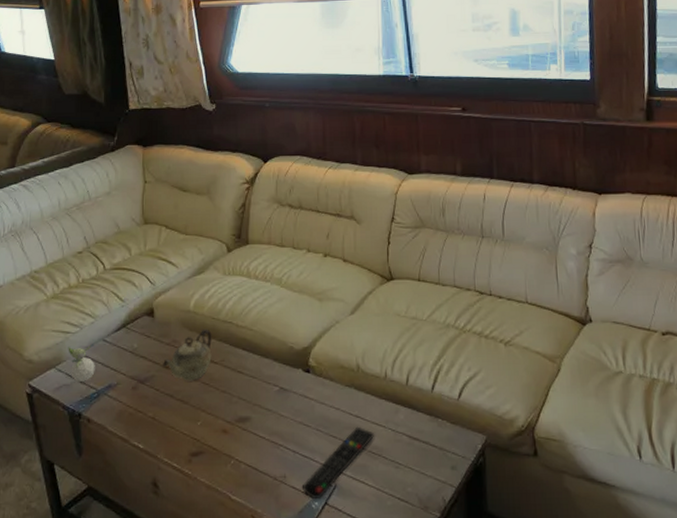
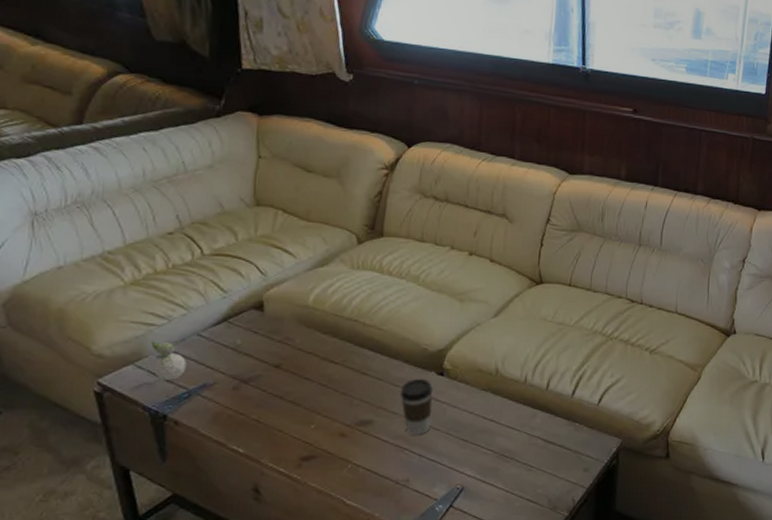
teapot: present [162,329,212,381] -> none [270,326,334,382]
coffee cup: none [272,375,302,432] -> present [400,378,434,435]
remote control: present [303,426,374,498] -> none [427,430,508,501]

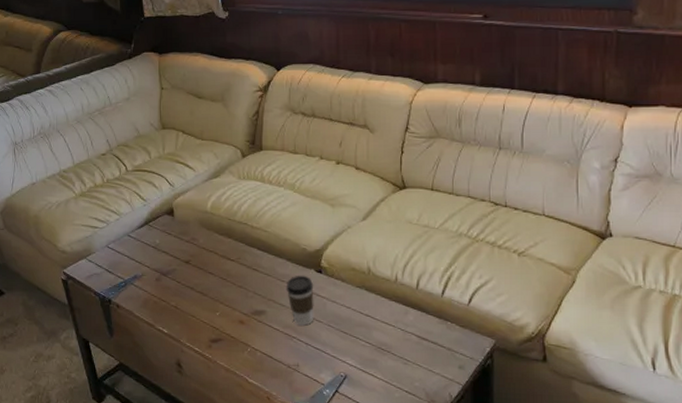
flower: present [151,338,187,380] -> none [96,238,122,272]

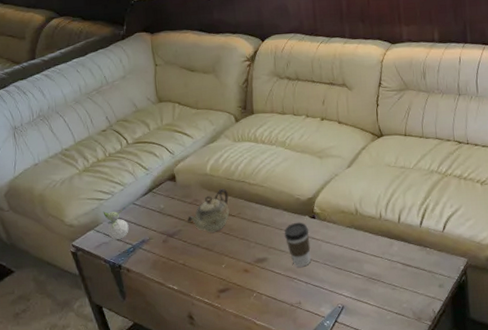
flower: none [96,238,122,272] -> present [103,207,129,240]
teapot: none [182,229,228,276] -> present [187,188,230,233]

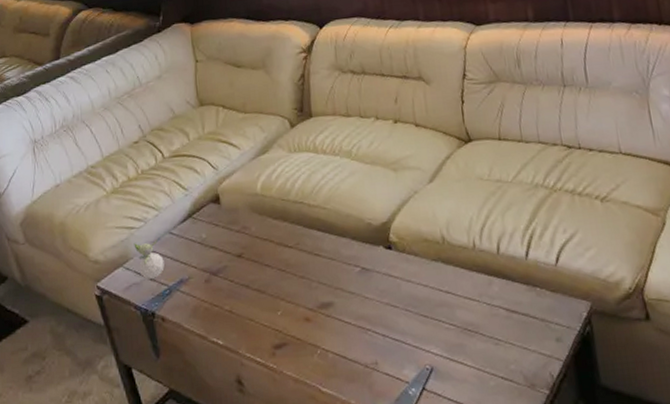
teapot: present [187,188,230,233] -> none [233,211,286,269]
coffee cup: present [284,222,312,267] -> none [353,254,389,315]

